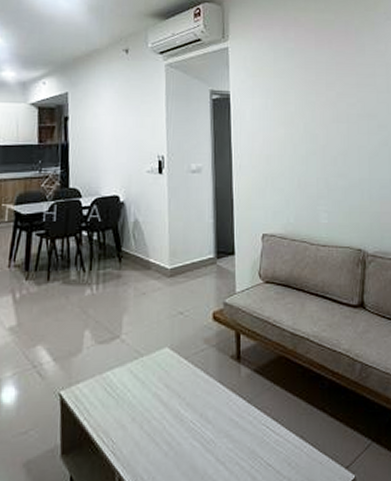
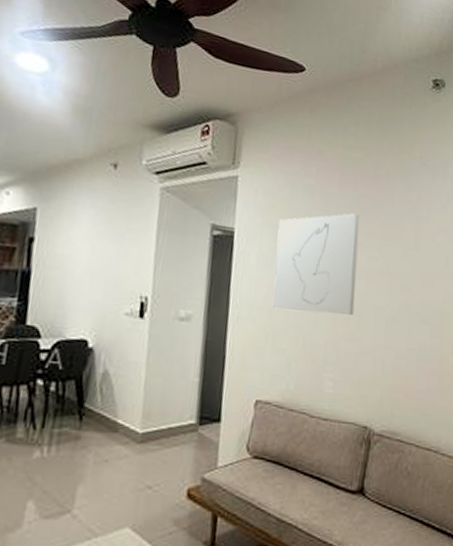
wall art: none [267,68,340,156] -> present [273,213,360,316]

